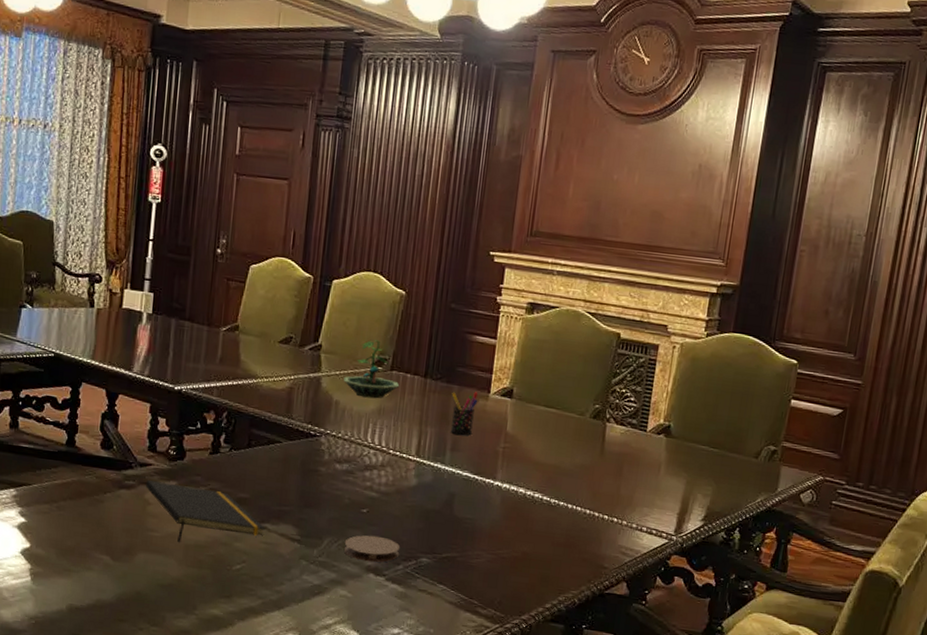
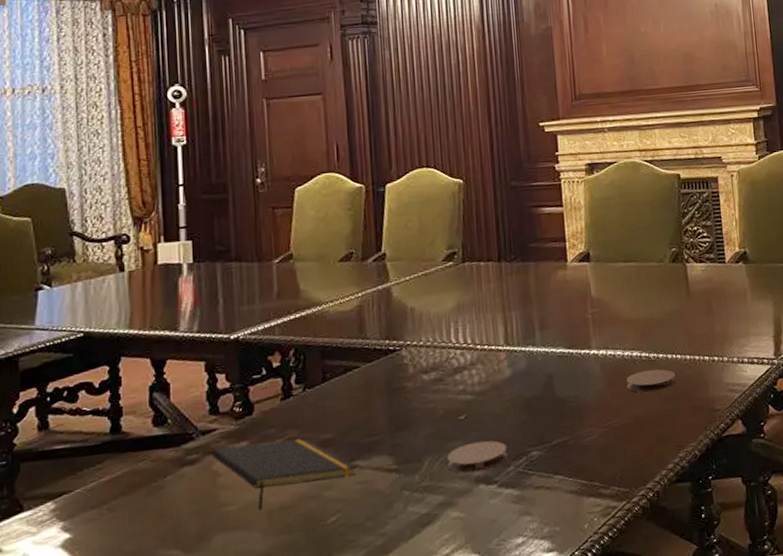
terrarium: present [344,339,399,399] -> none [415,235,474,298]
pen holder: present [451,392,478,436] -> none [529,264,557,312]
coaster: none [522,512,572,536] -> present [626,369,676,393]

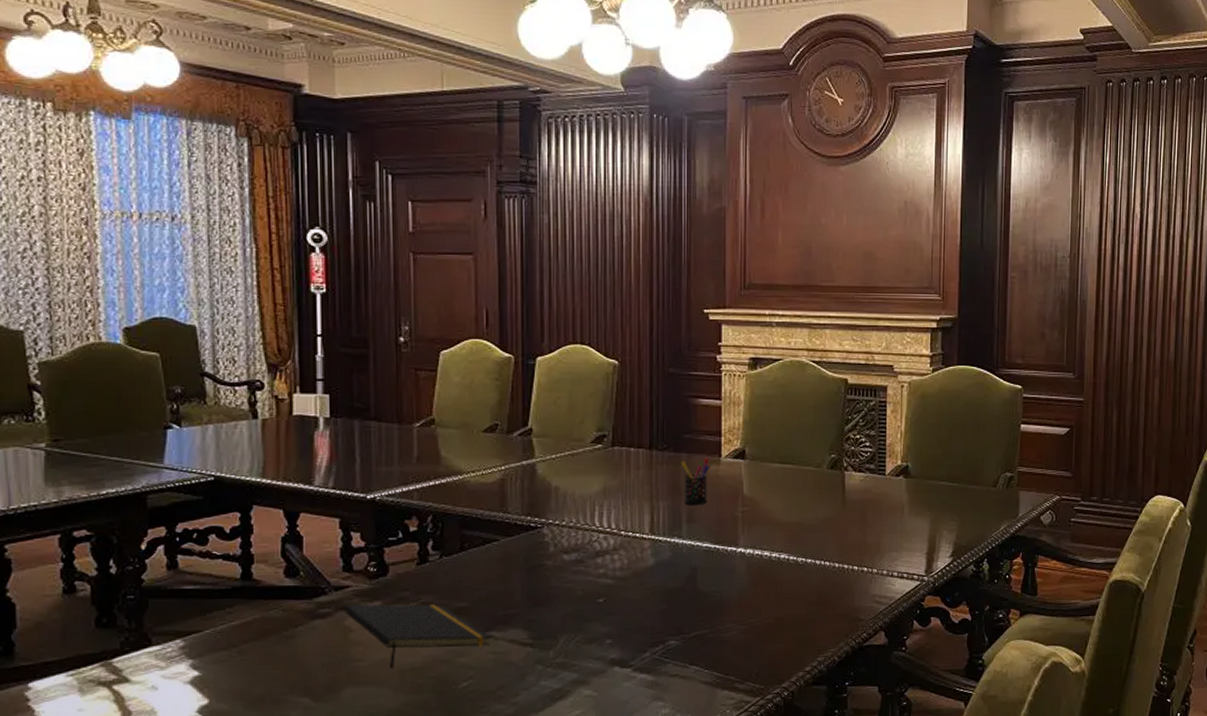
coaster: present [446,440,508,473] -> none [582,625,645,655]
pen holder: none [529,264,557,312] -> present [681,457,710,505]
coaster: present [626,369,676,393] -> none [771,573,822,595]

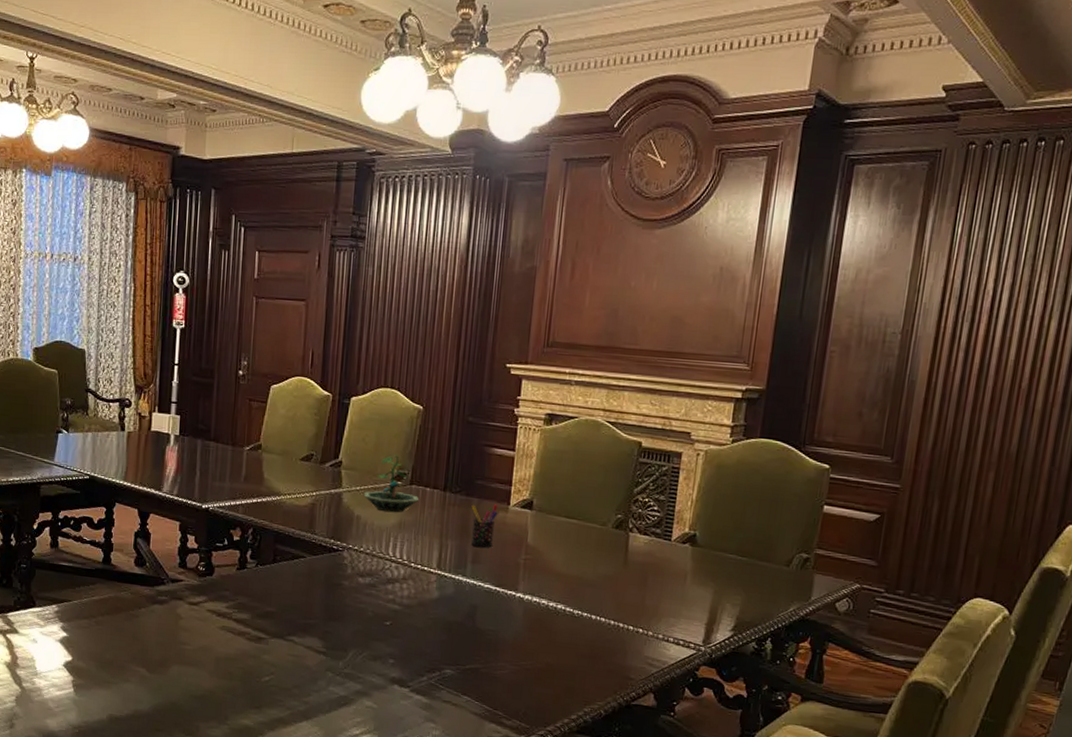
notepad: present [343,604,491,669] -> none [177,595,292,656]
terrarium: none [561,416,622,479] -> present [364,455,418,513]

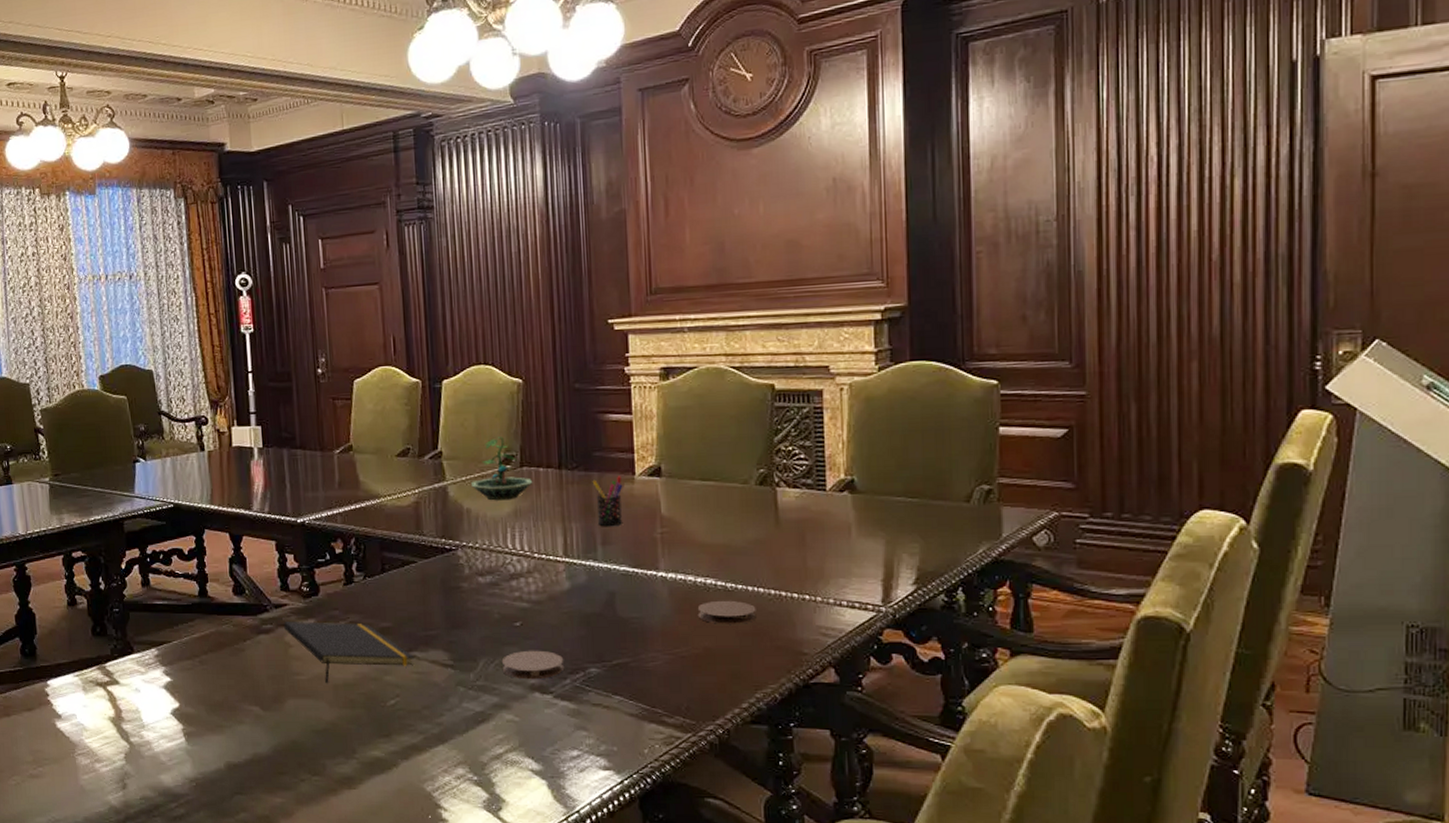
notepad: none [177,595,292,656] -> present [283,621,415,684]
coaster: none [368,647,424,674] -> present [501,650,565,680]
coaster: none [545,624,596,647] -> present [697,600,757,624]

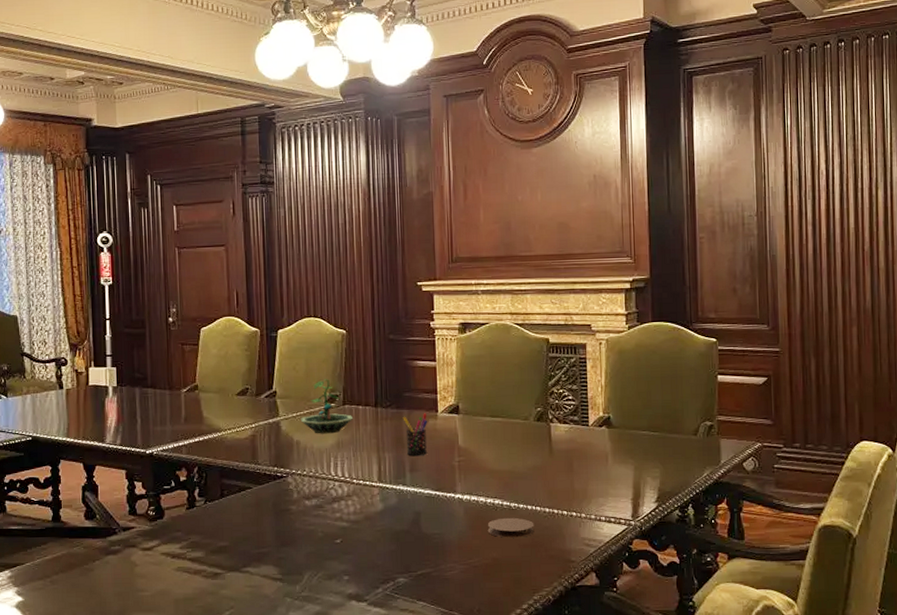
notepad: present [283,621,415,684] -> none [130,542,248,599]
coaster: present [501,650,565,680] -> none [323,563,377,590]

